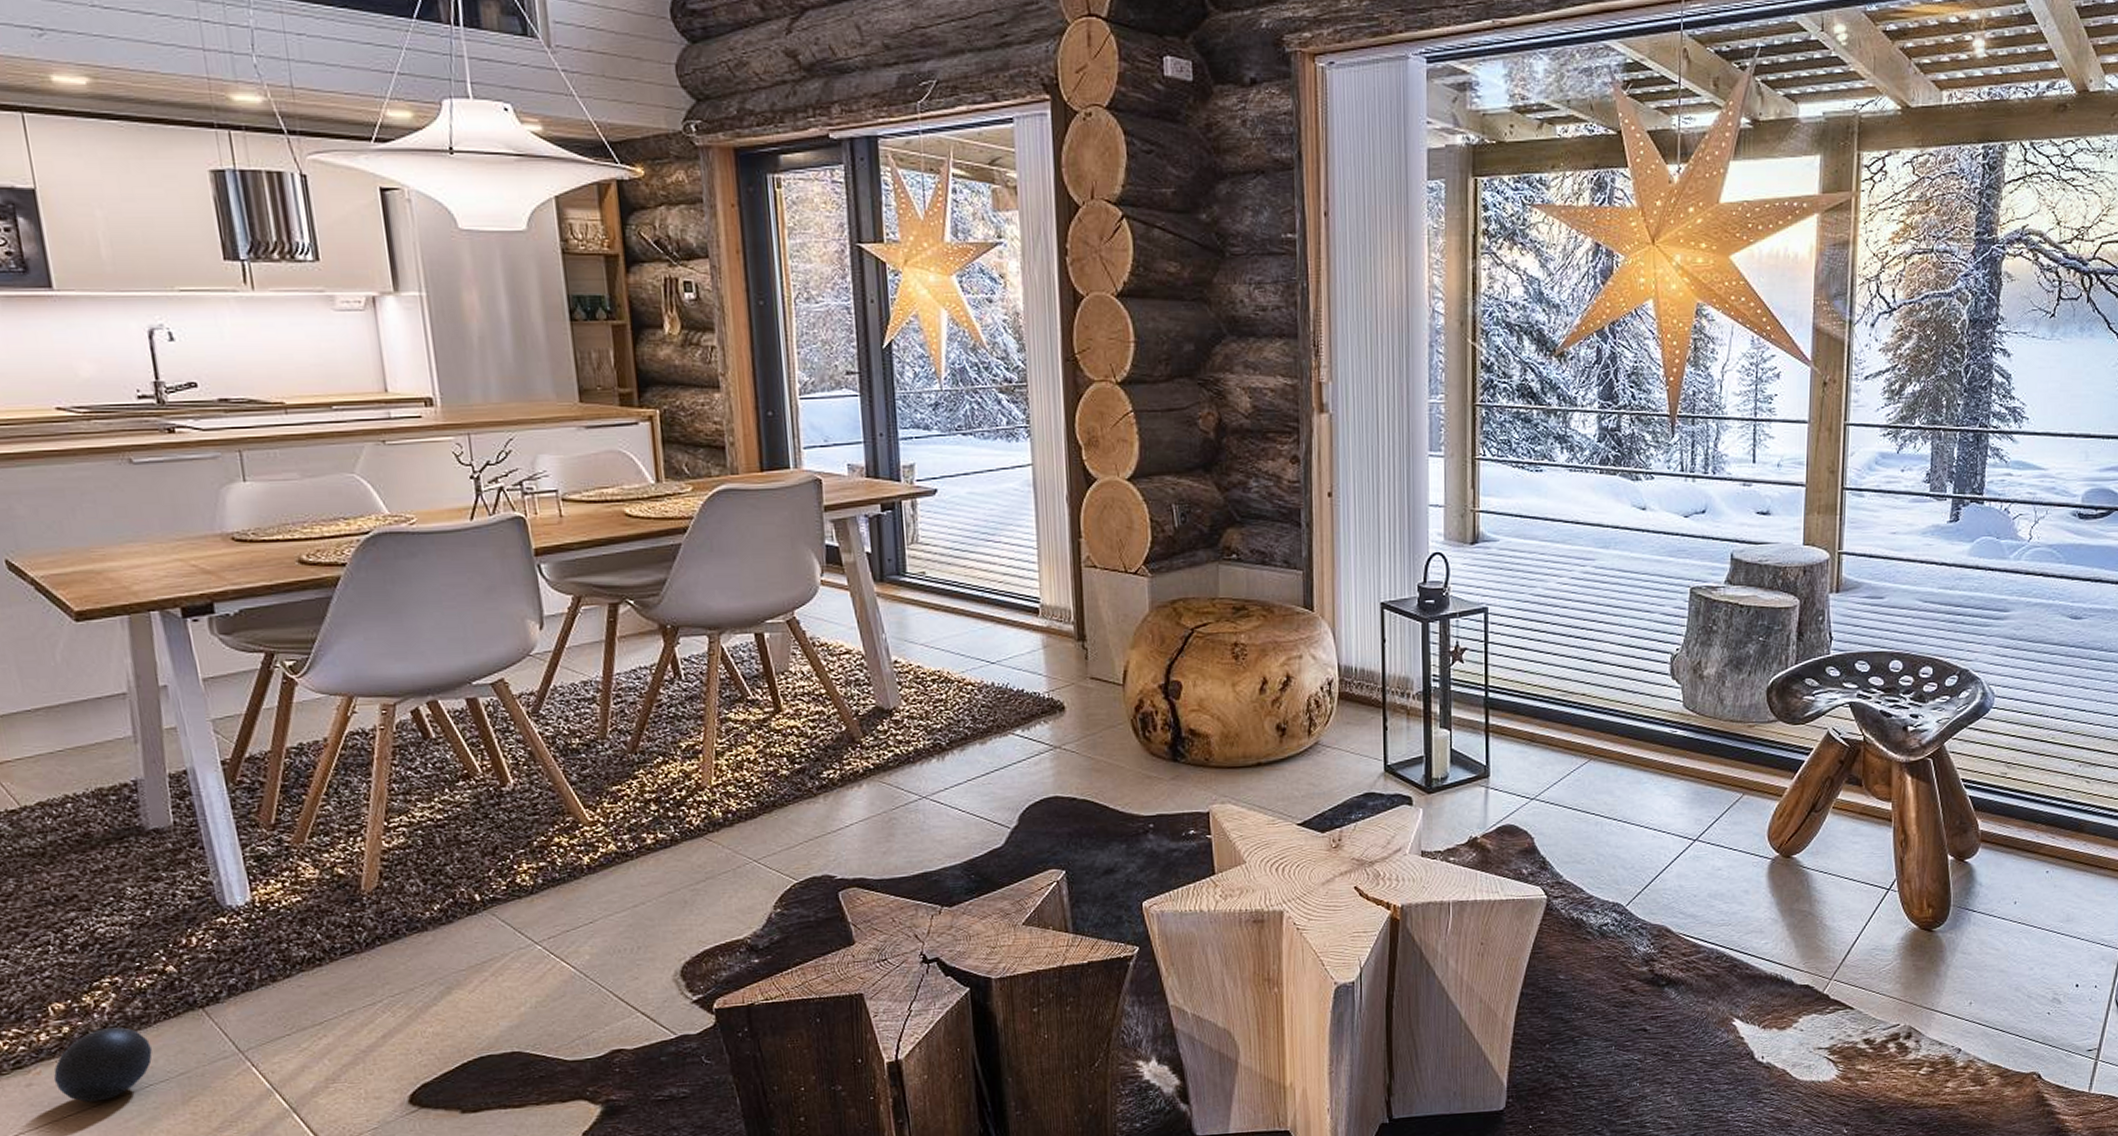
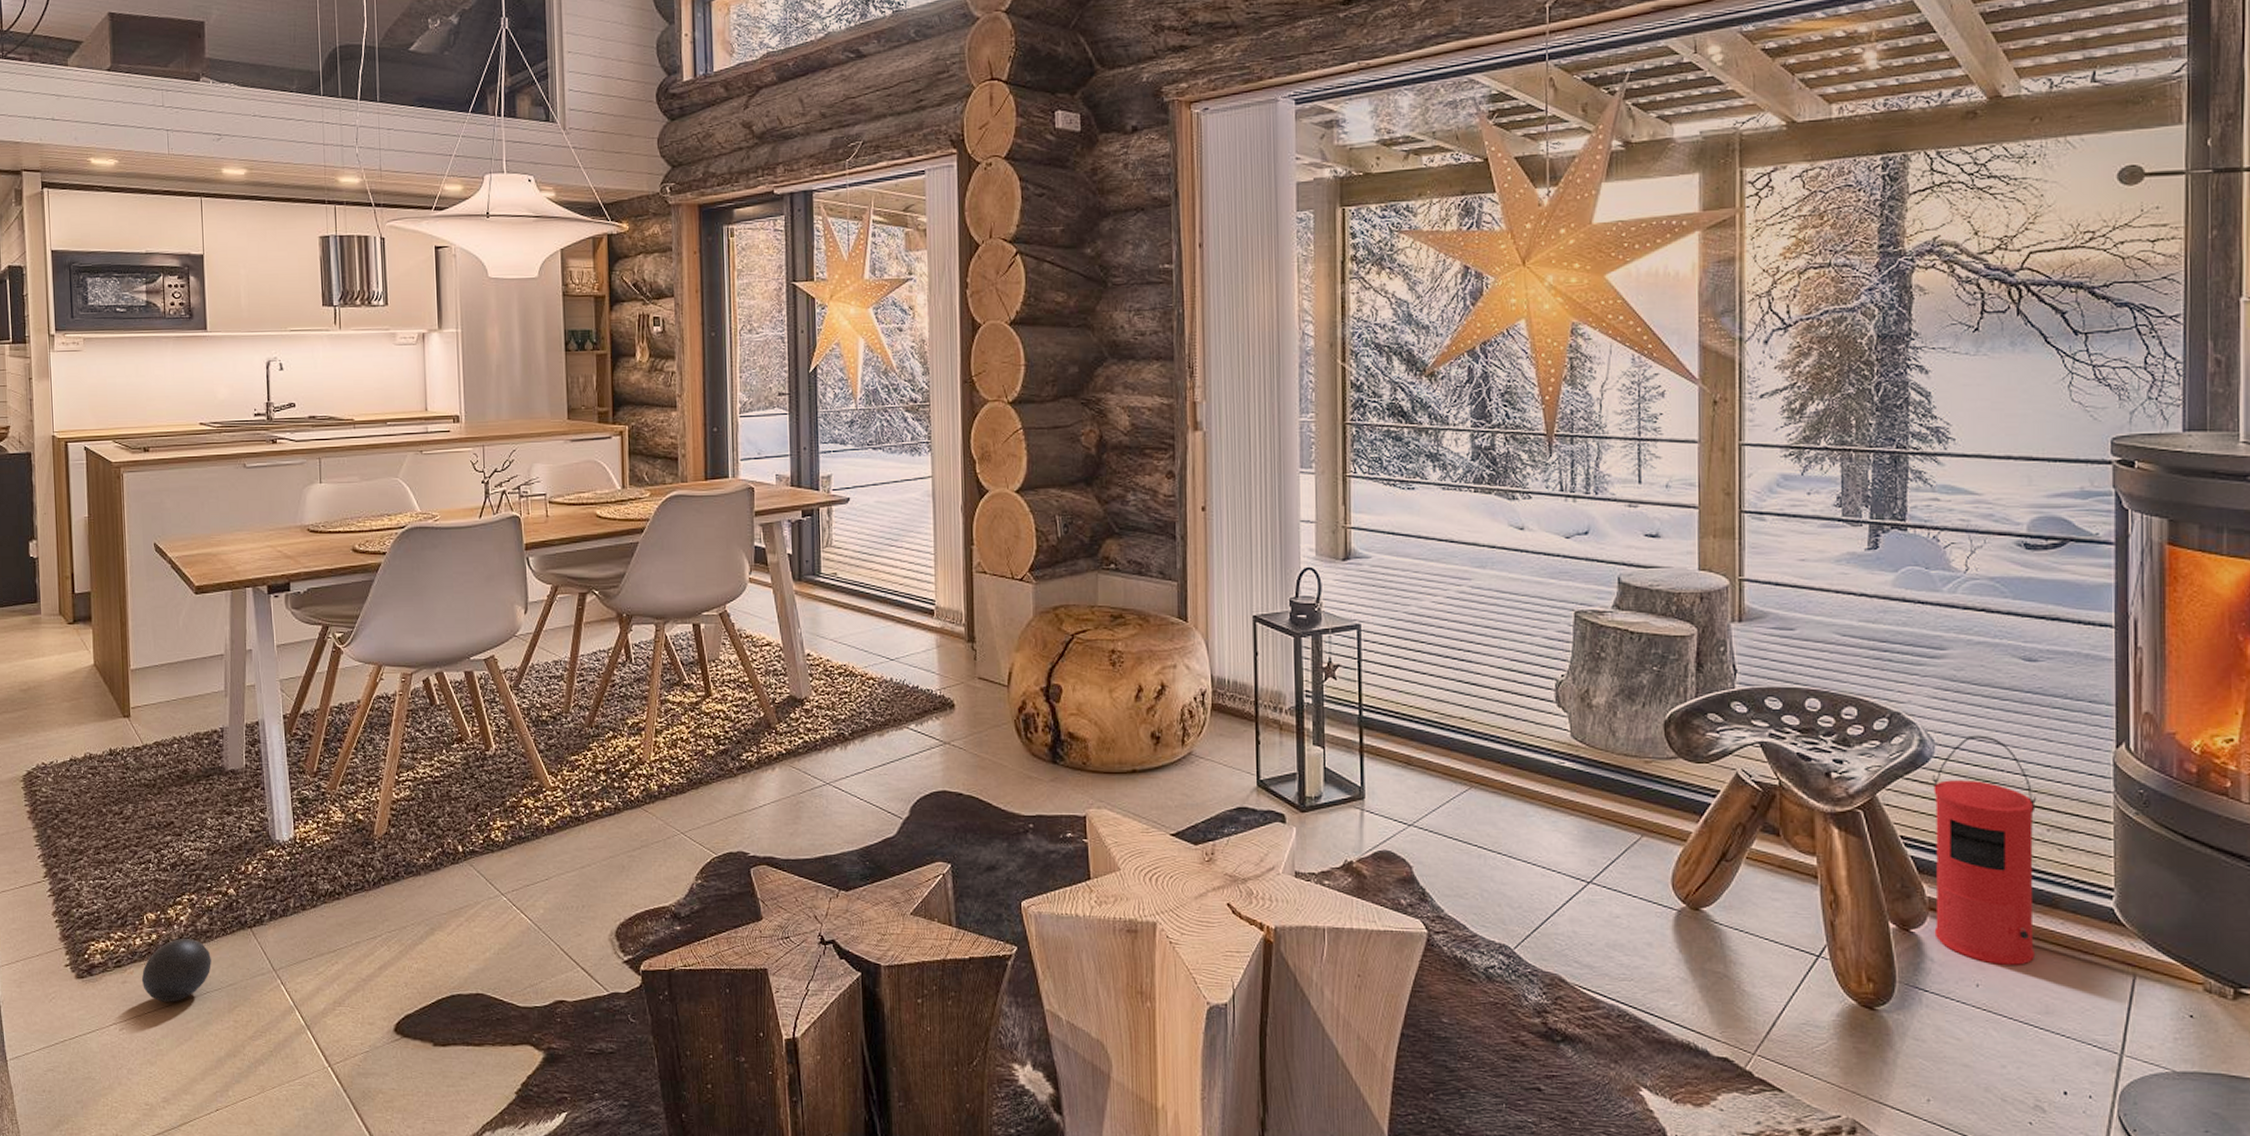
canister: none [1984,686,2072,884] -> present [1932,735,2036,965]

